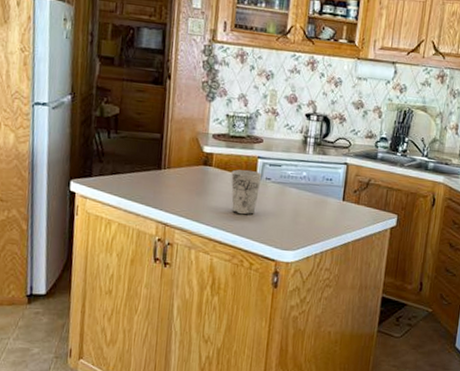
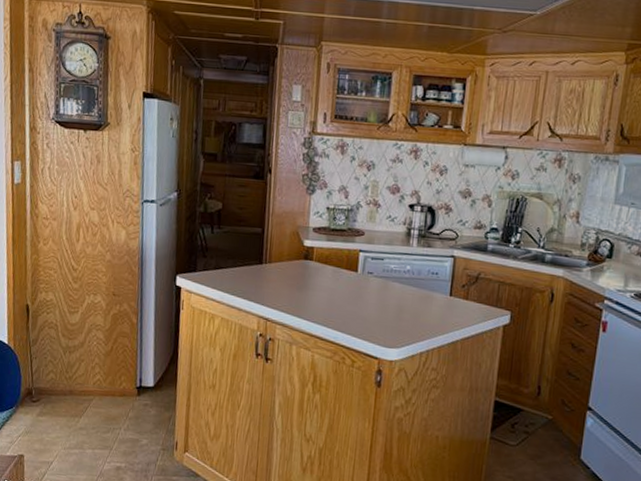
cup: present [231,169,262,216] -> none [332,263,364,311]

